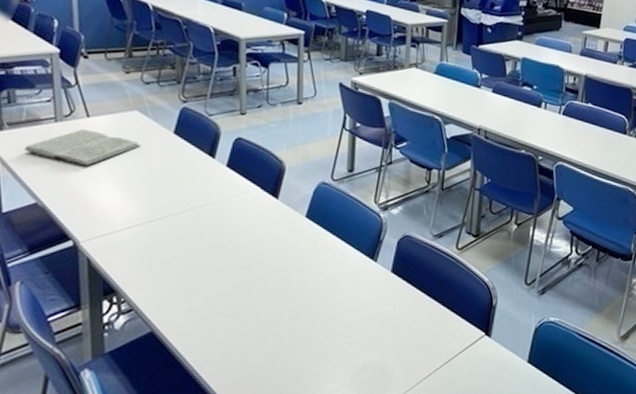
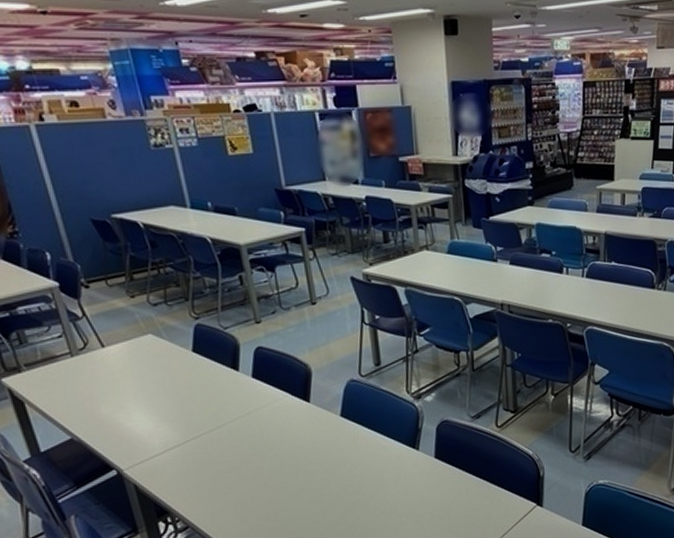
book: present [24,129,140,167] -> none [47,359,162,397]

